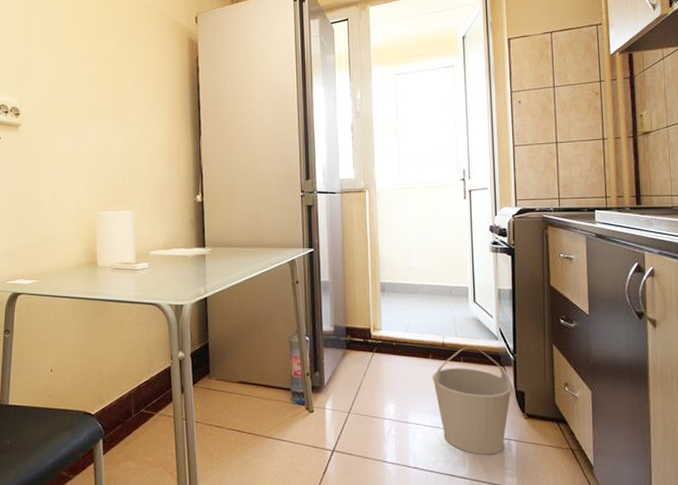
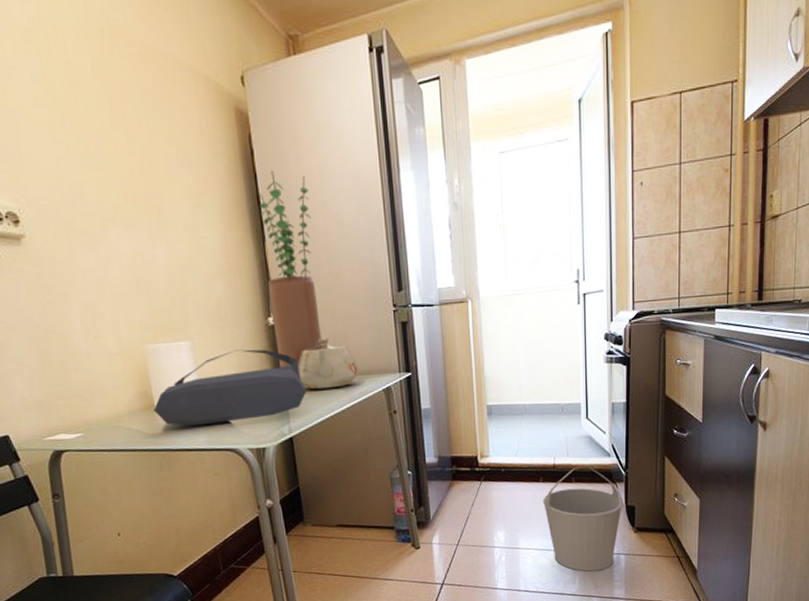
bag: none [96,220,223,281] -> present [154,349,307,426]
vase: none [199,84,239,237] -> present [259,171,322,368]
teapot: none [217,215,268,258] -> present [297,338,359,390]

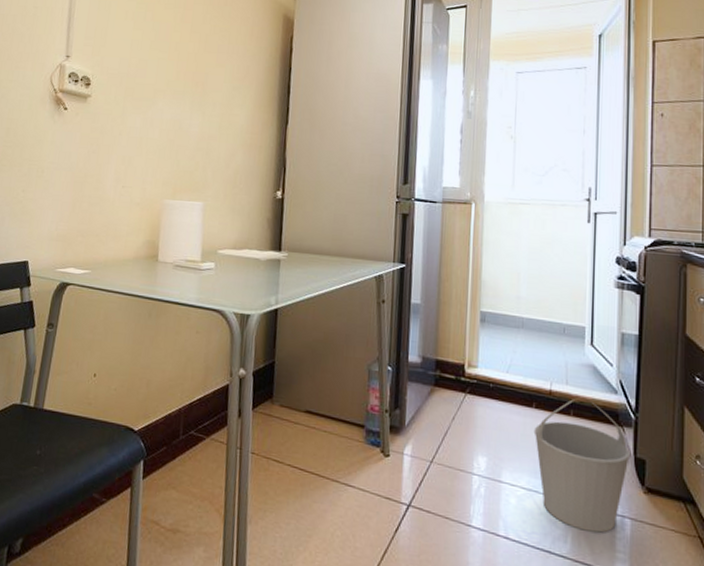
bag: present [154,349,307,426] -> none [156,216,300,285]
vase: present [259,171,322,368] -> none [279,67,334,240]
teapot: present [297,338,359,390] -> none [295,217,354,267]

